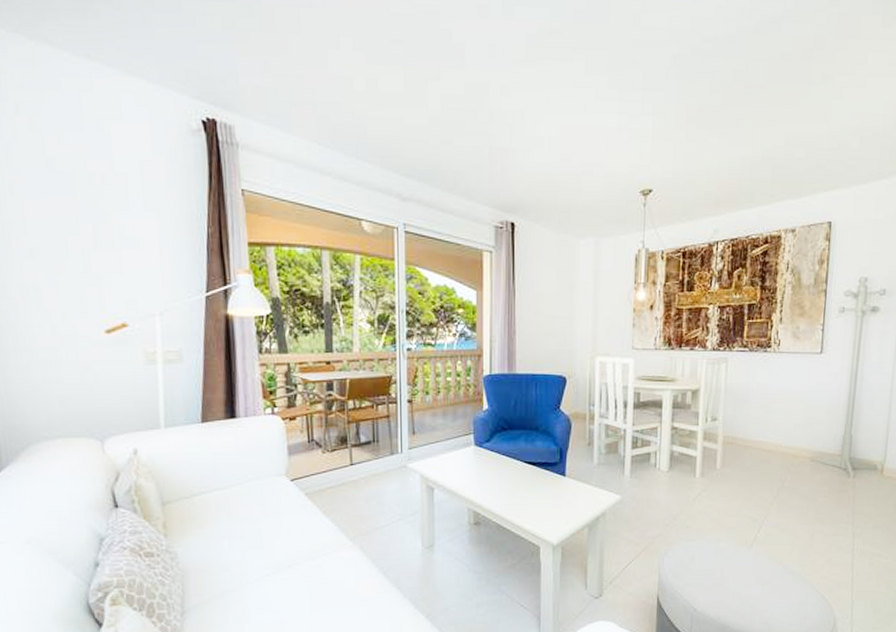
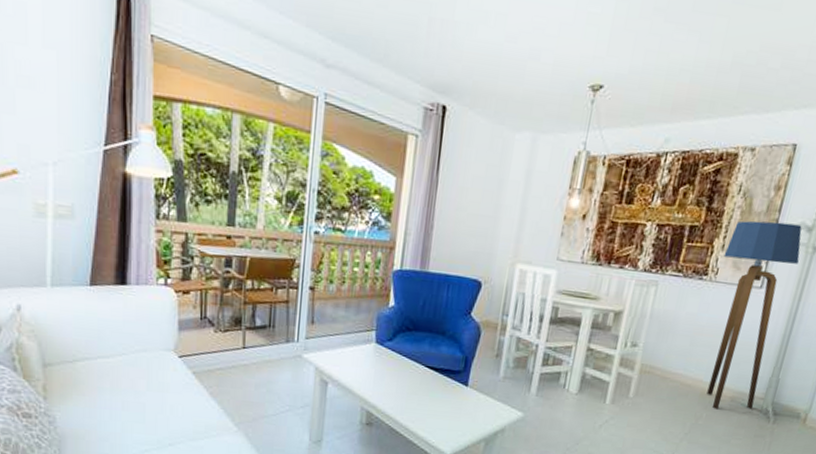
floor lamp: none [782,292,851,471] -> present [707,220,802,410]

